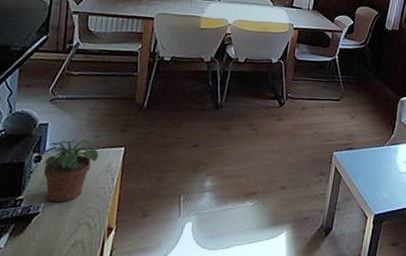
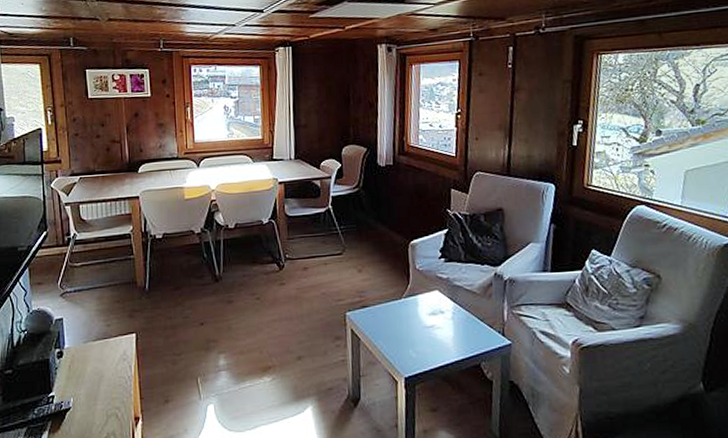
potted plant: present [39,138,99,203] -> none [60,329,114,397]

